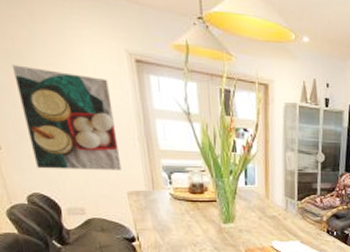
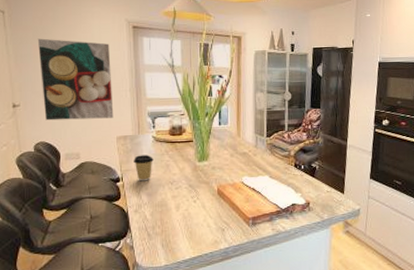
coffee cup: none [150,213,173,242] -> present [134,155,153,182]

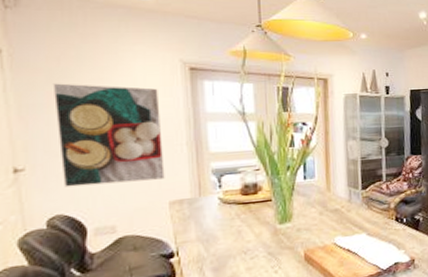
coffee cup: present [134,155,153,182] -> none [193,221,220,254]

